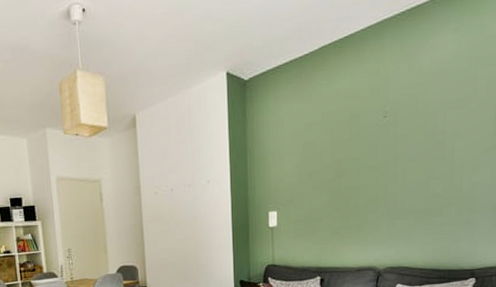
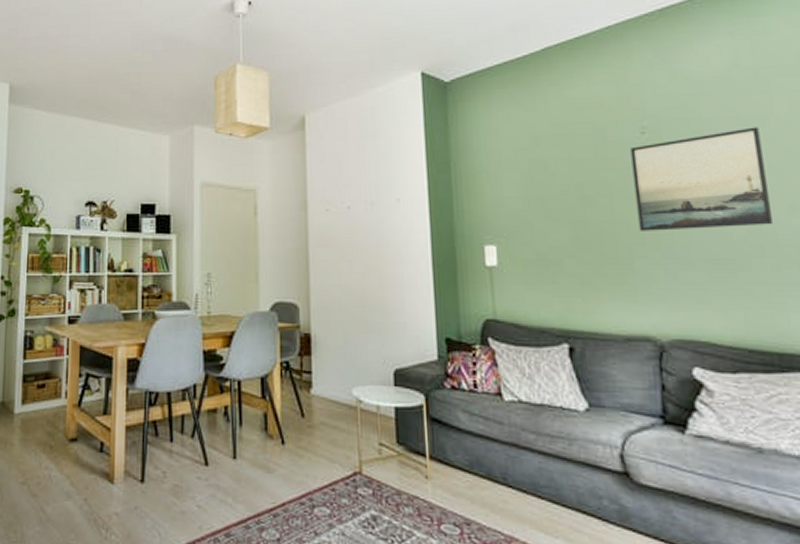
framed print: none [374,108,463,193] -> present [630,127,772,231]

